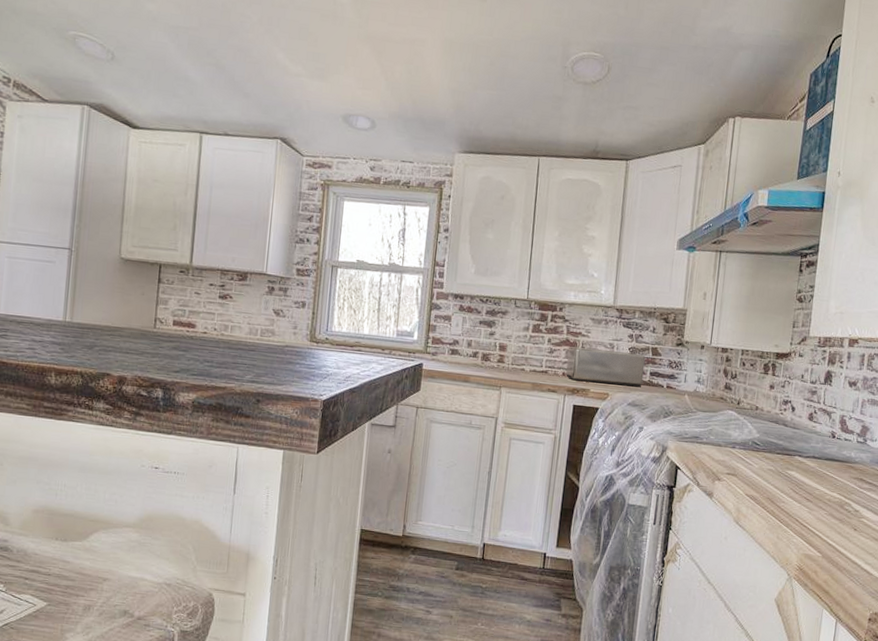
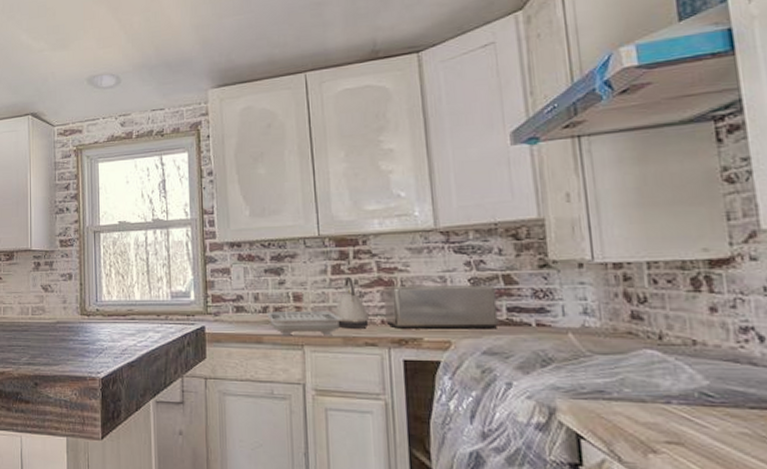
dish rack: none [475,357,534,381] -> present [265,310,342,336]
kettle: none [529,335,555,378] -> present [334,276,370,329]

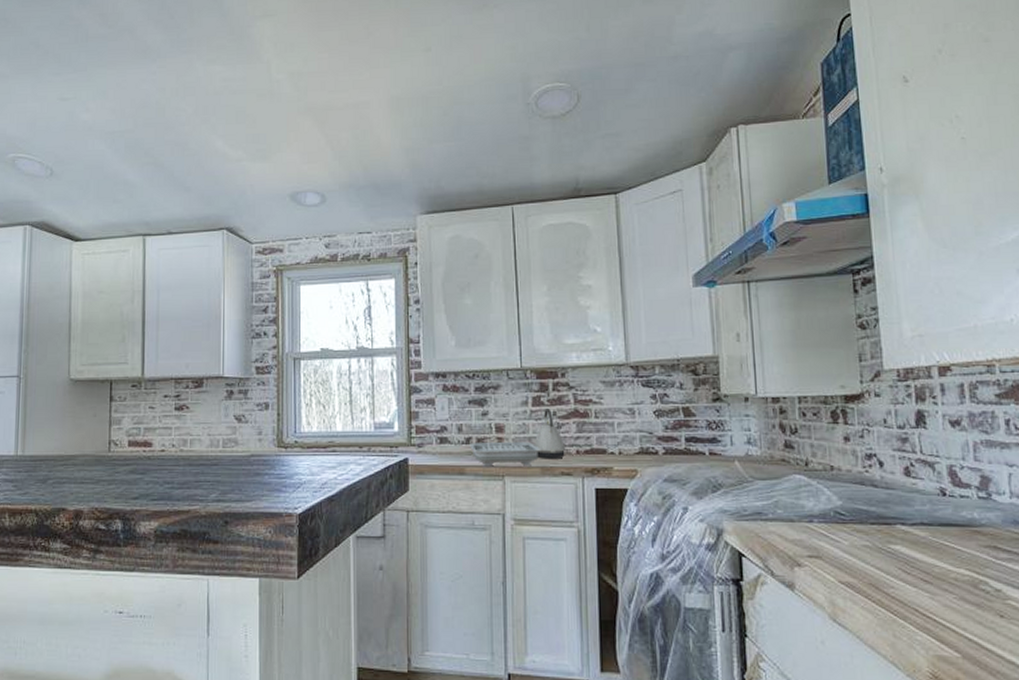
toaster: present [384,285,498,329] -> none [579,417,678,459]

